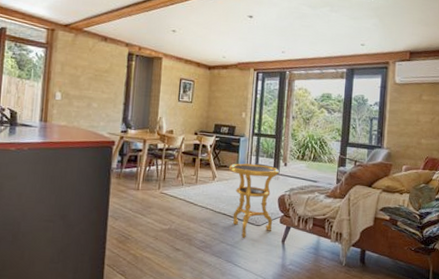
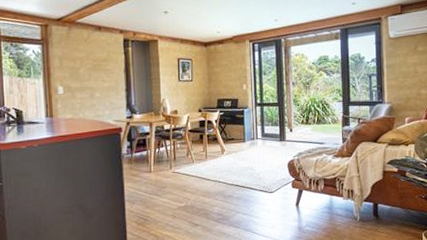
side table: present [228,163,279,238] -> none [236,133,285,206]

